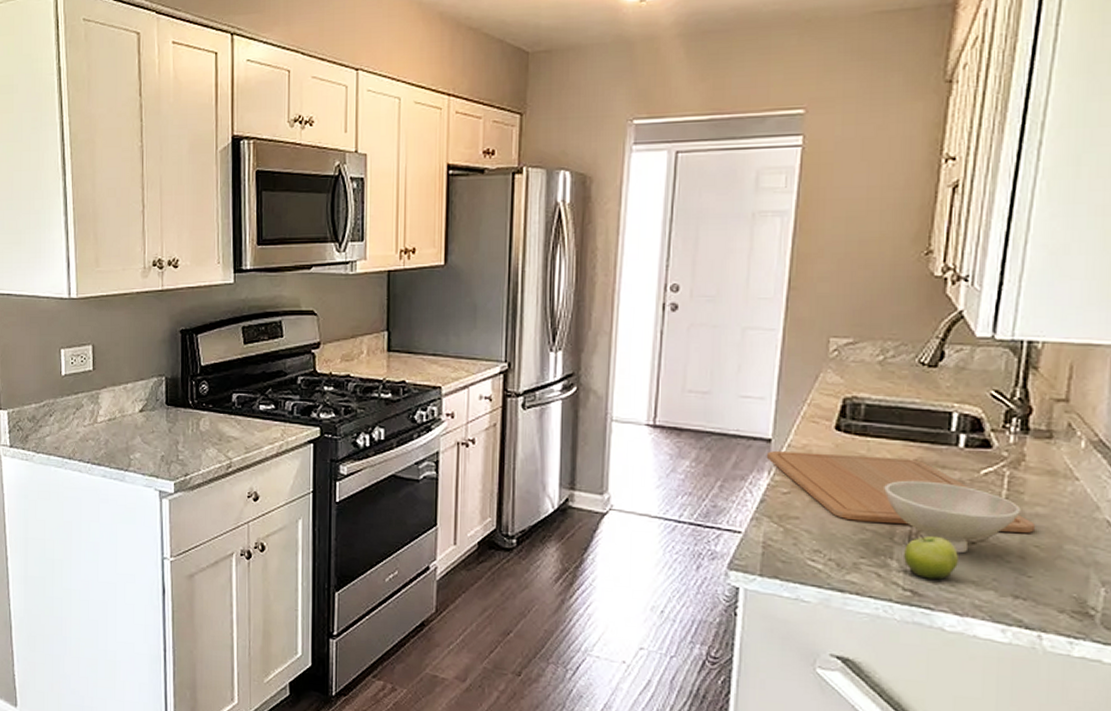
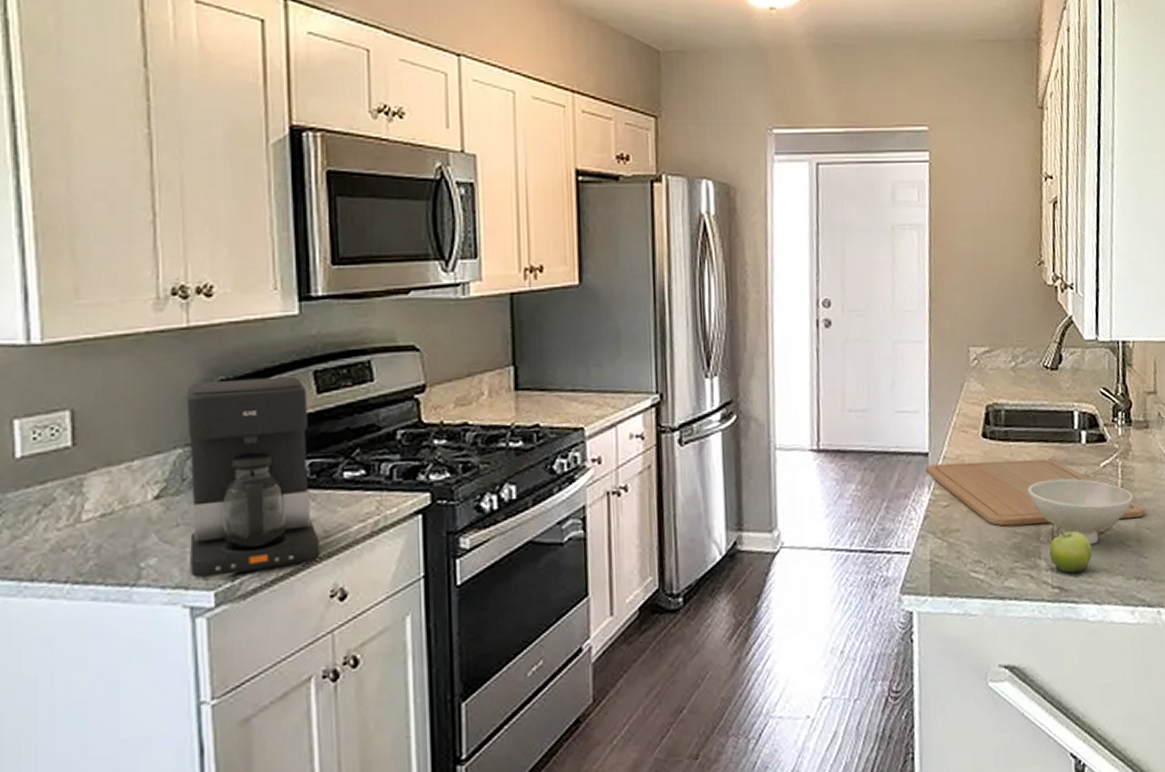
coffee maker: none [160,330,242,472] -> present [186,376,320,578]

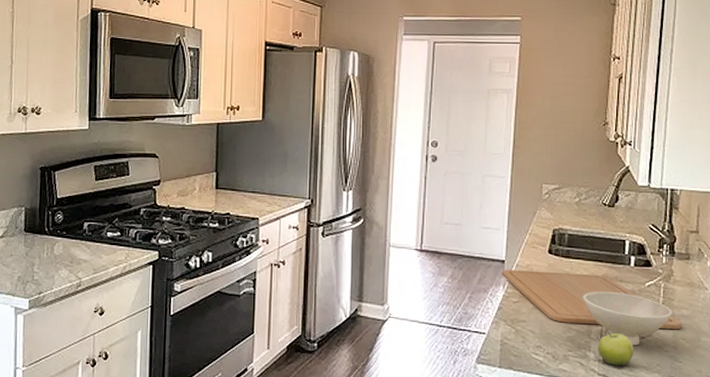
coffee maker: present [186,376,320,578] -> none [16,167,91,290]

